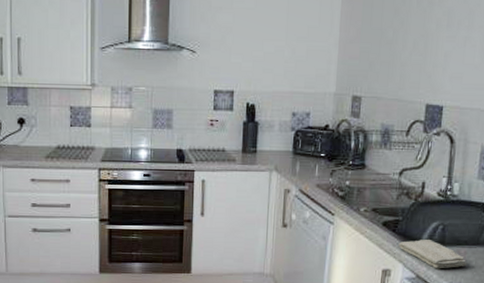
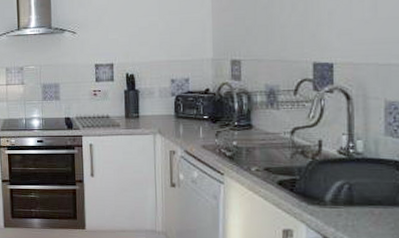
washcloth: present [399,240,467,269] -> none [299,199,384,231]

